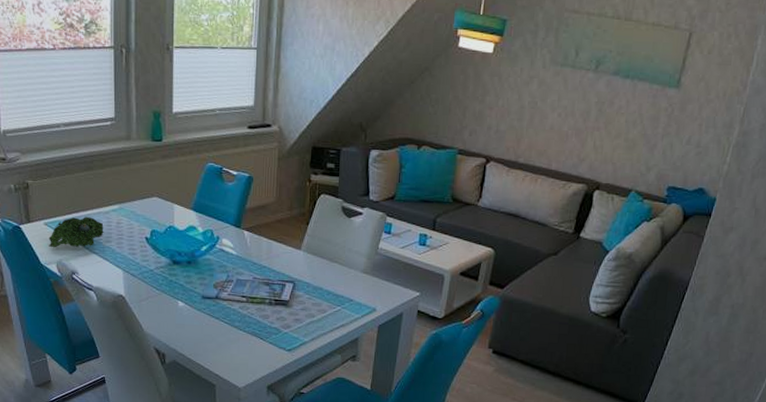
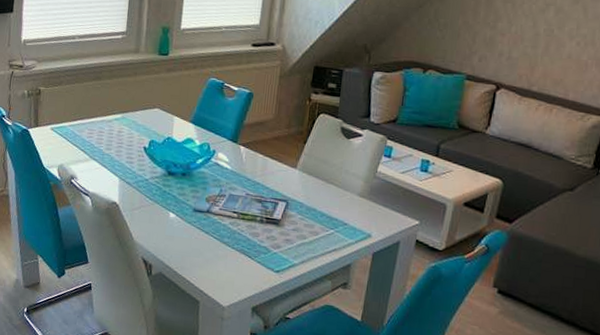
plant: present [48,217,105,248] -> none [52,124,106,153]

